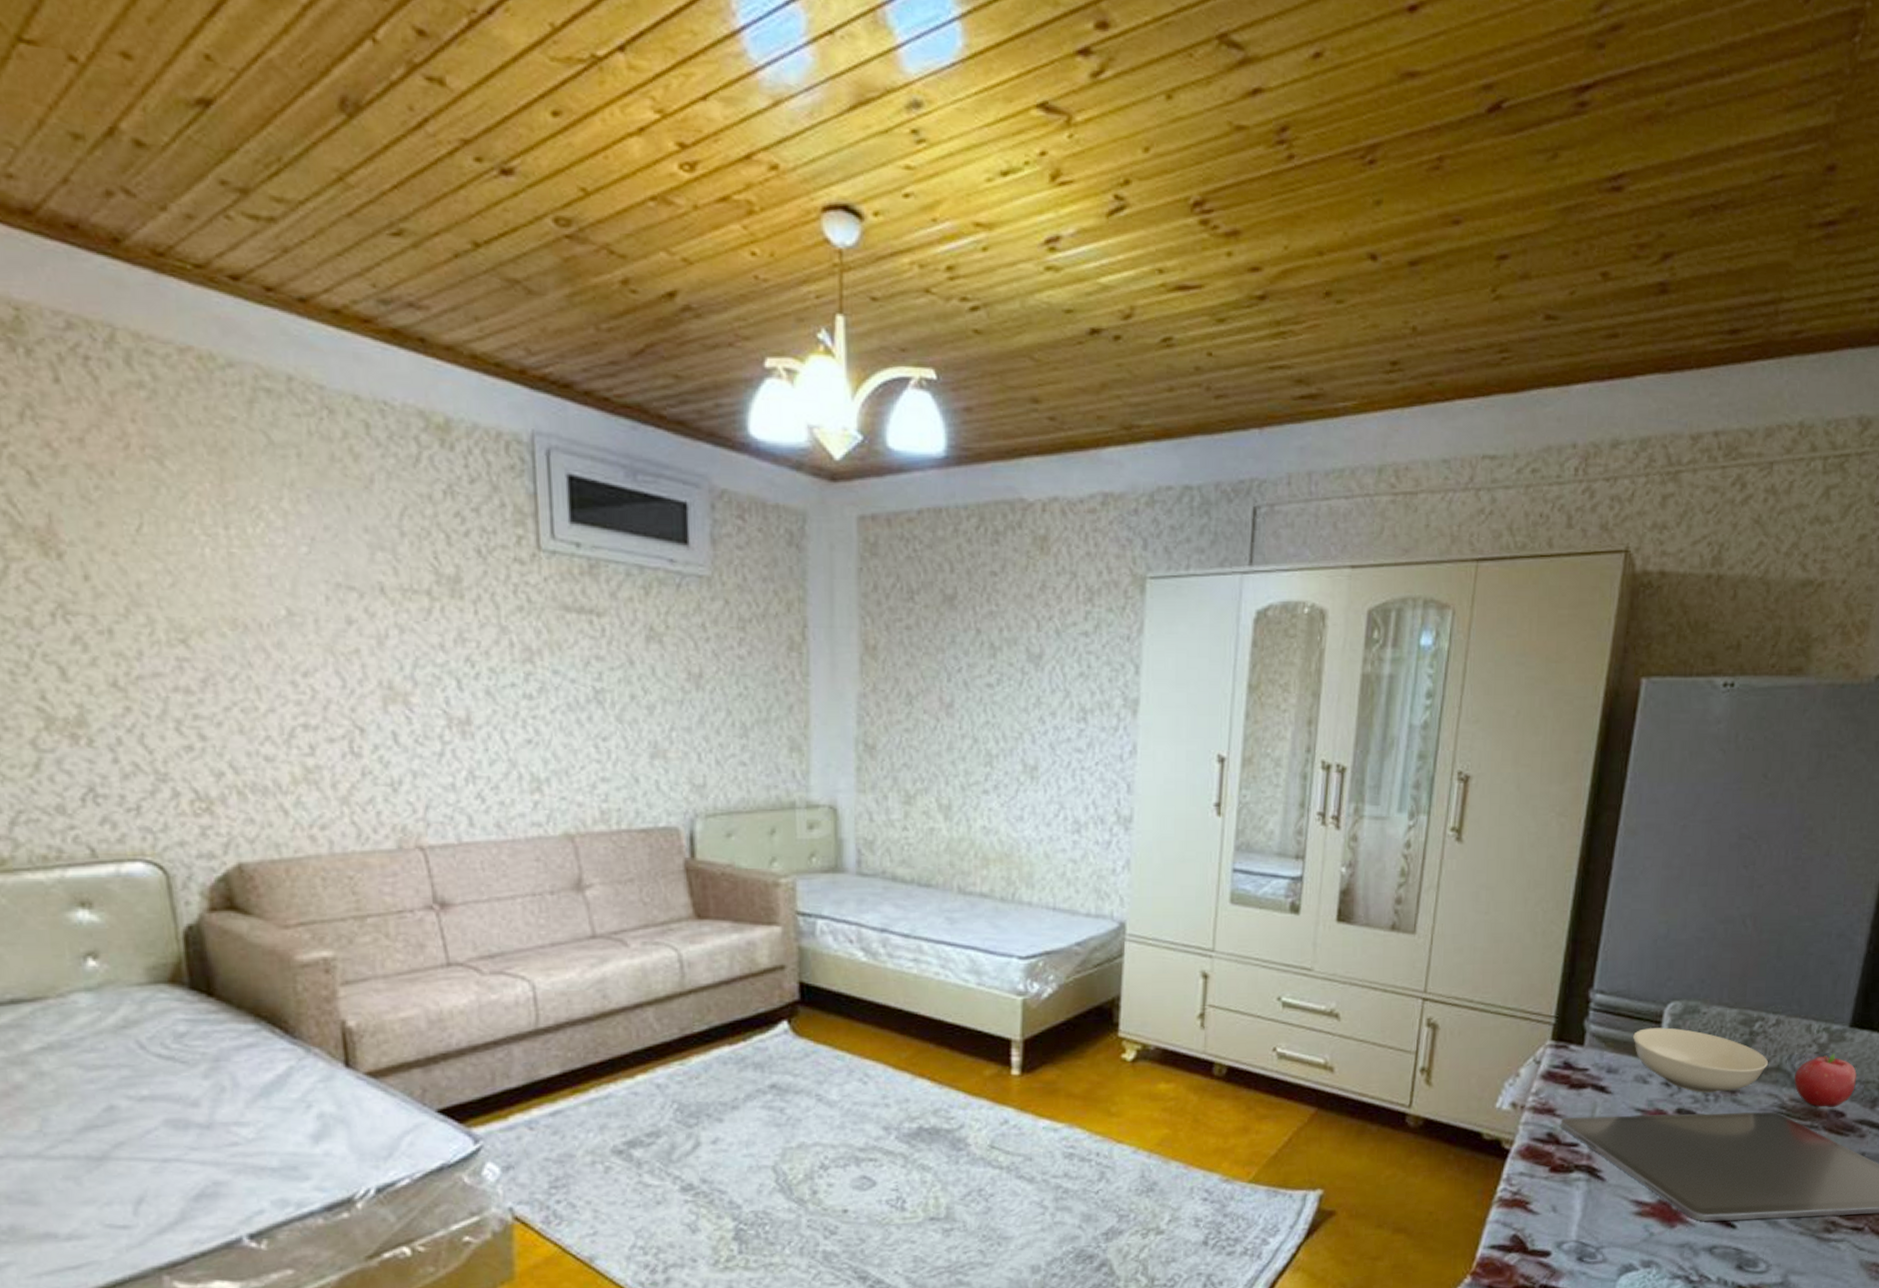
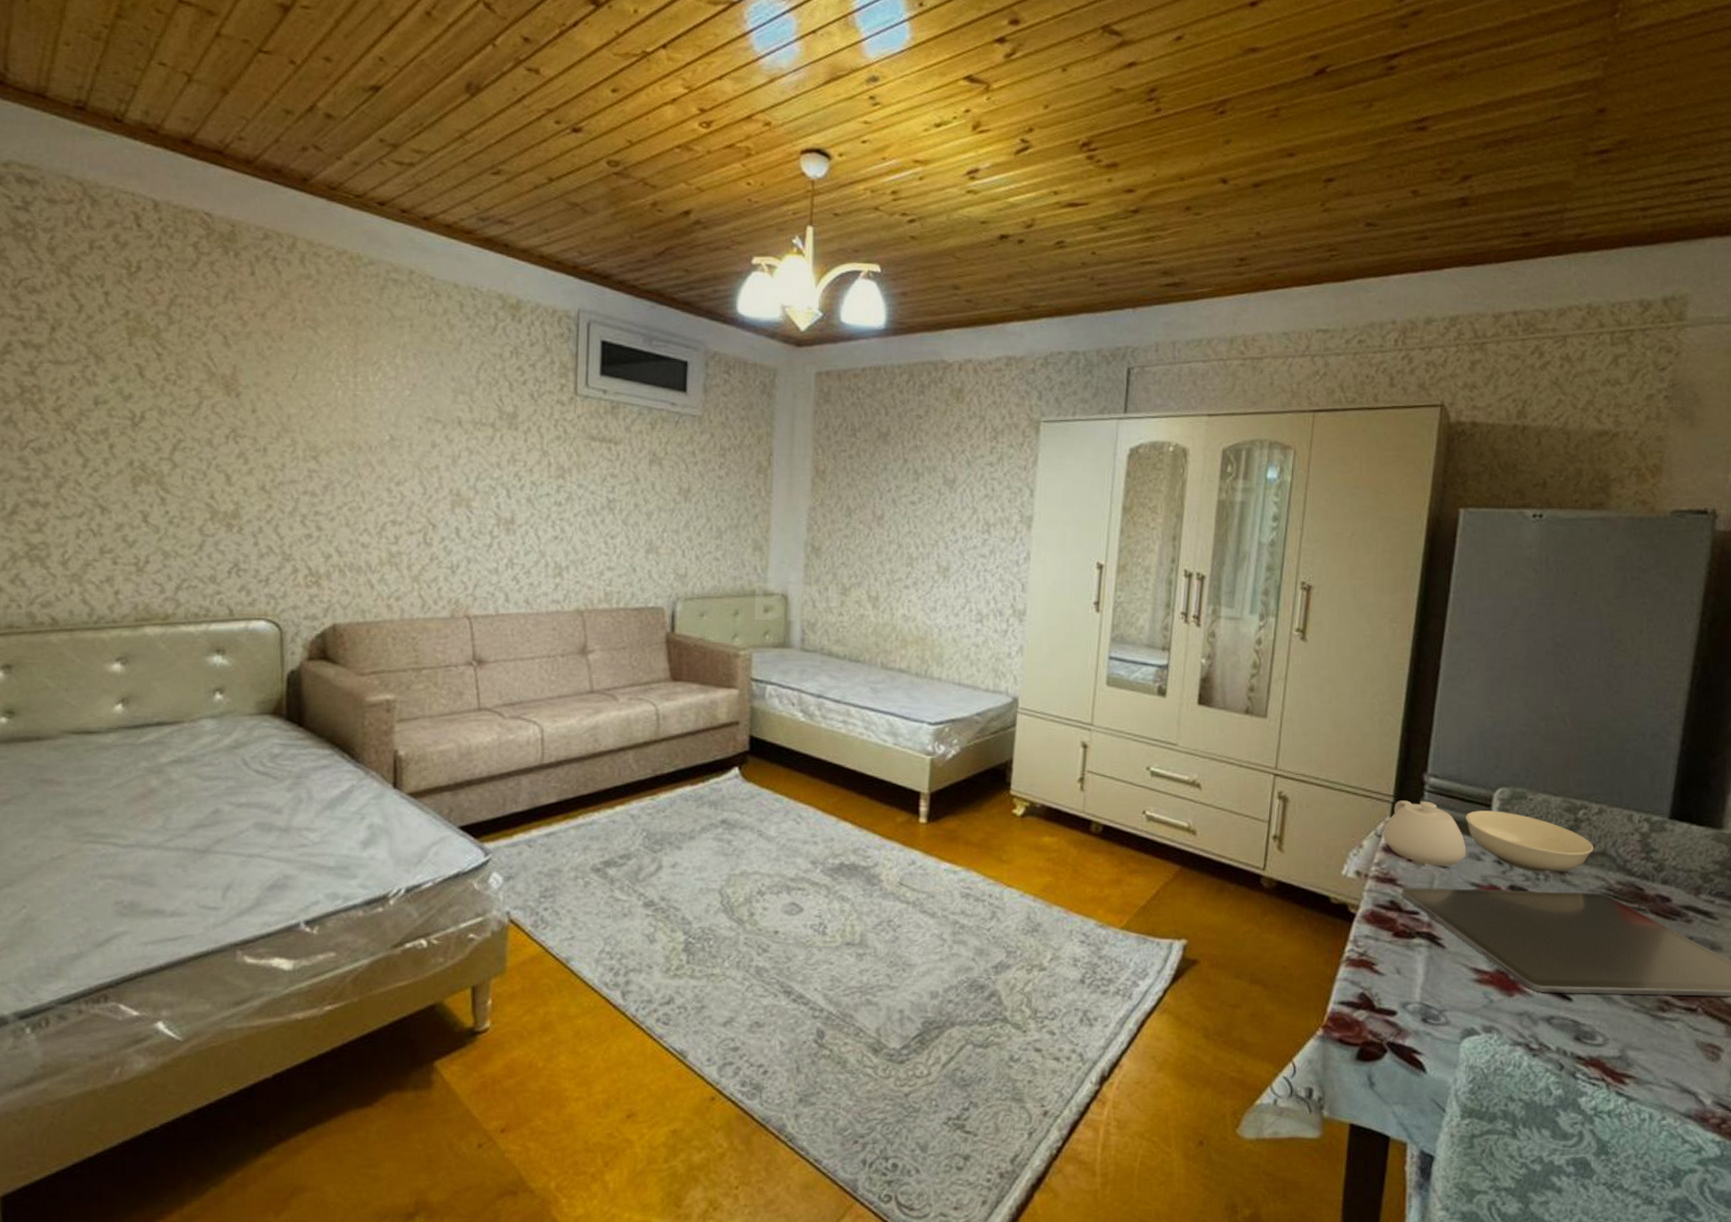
sugar bowl: none [1542,1020,1632,1094] -> present [1383,800,1466,867]
fruit: present [1794,1054,1857,1108] -> none [1620,843,1680,893]

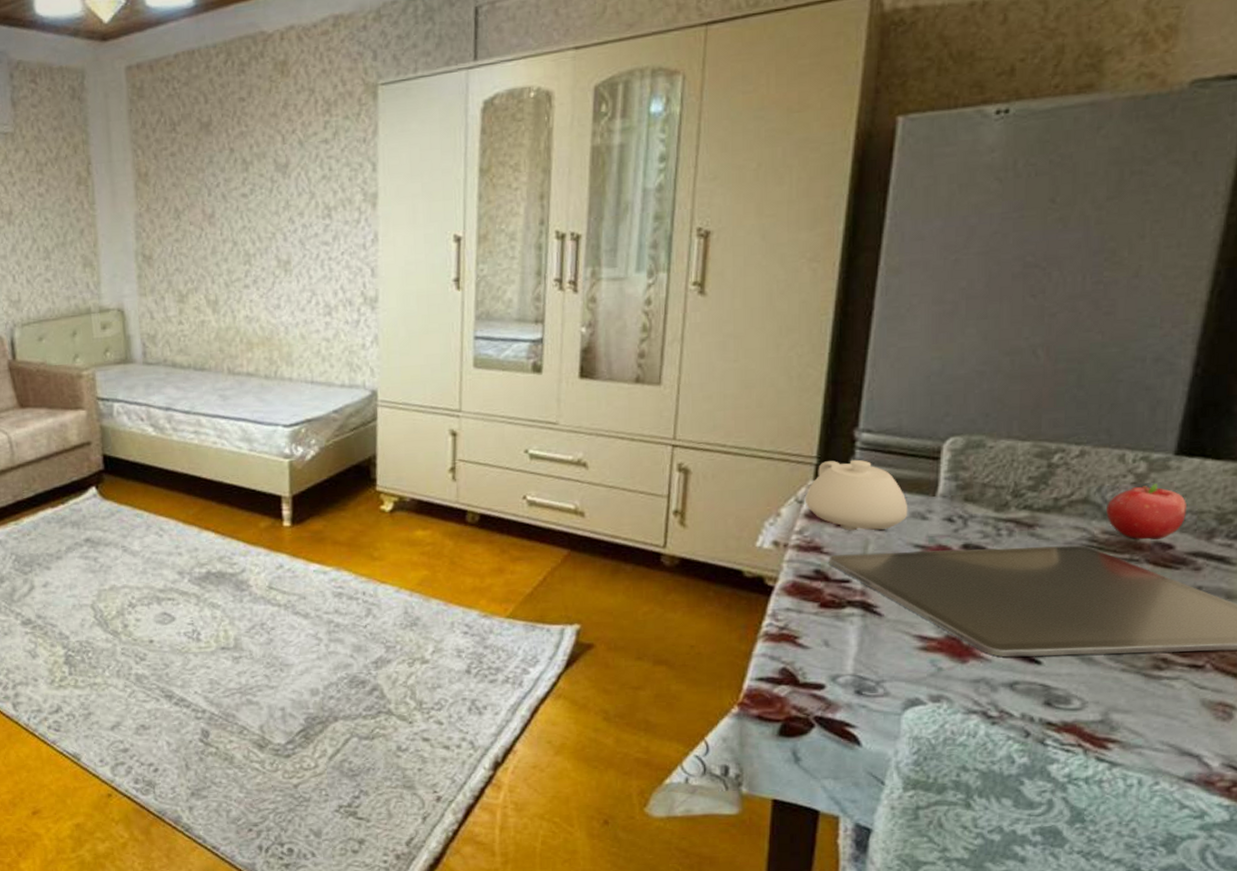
bowl: present [1466,810,1594,872] -> none [907,463,1073,528]
fruit: none [1620,843,1680,893] -> present [1106,484,1188,541]

